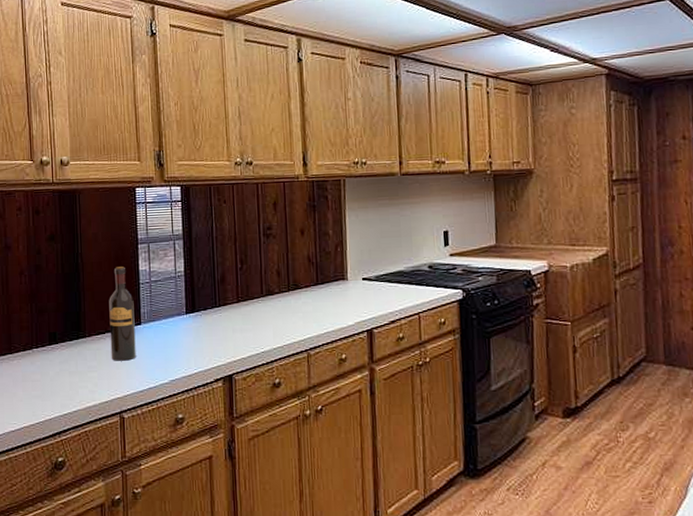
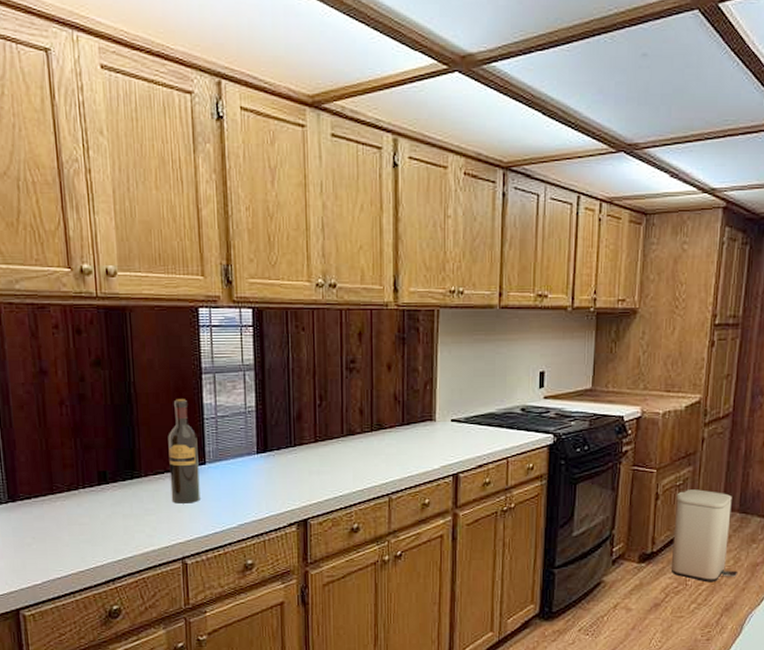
pedal bin: none [595,341,674,439] -> present [670,489,738,583]

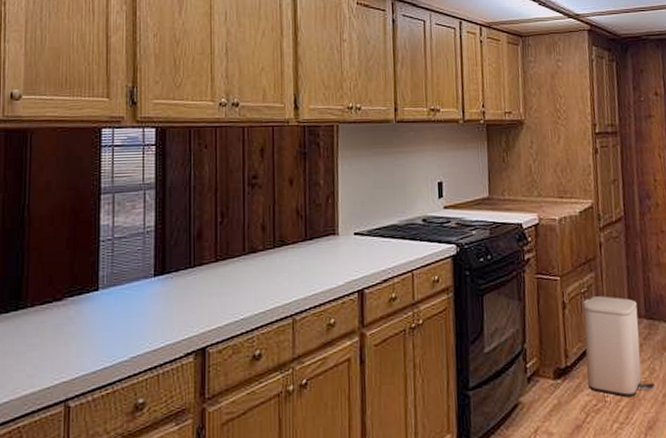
wine bottle: present [168,399,200,504] -> none [58,221,91,336]

